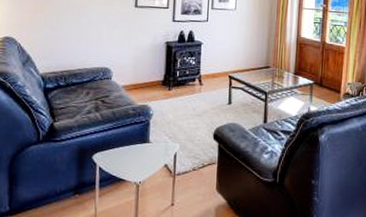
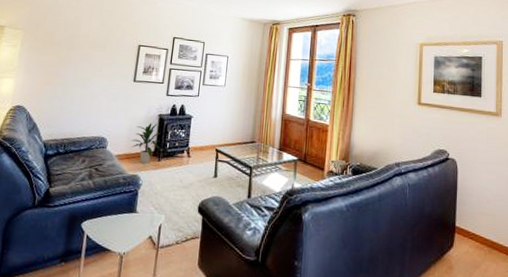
indoor plant: none [138,51,170,93] -> present [131,122,161,163]

